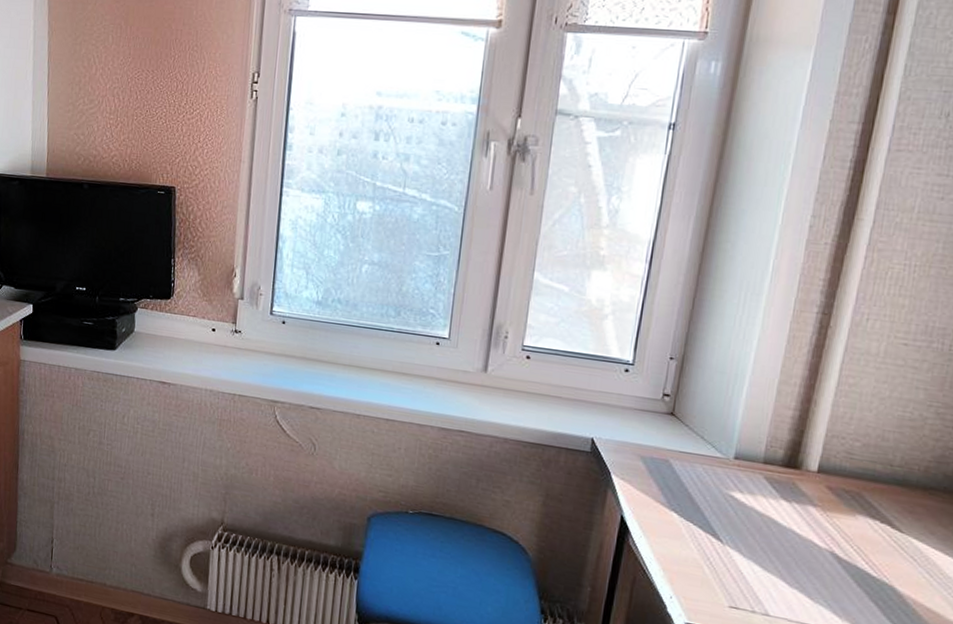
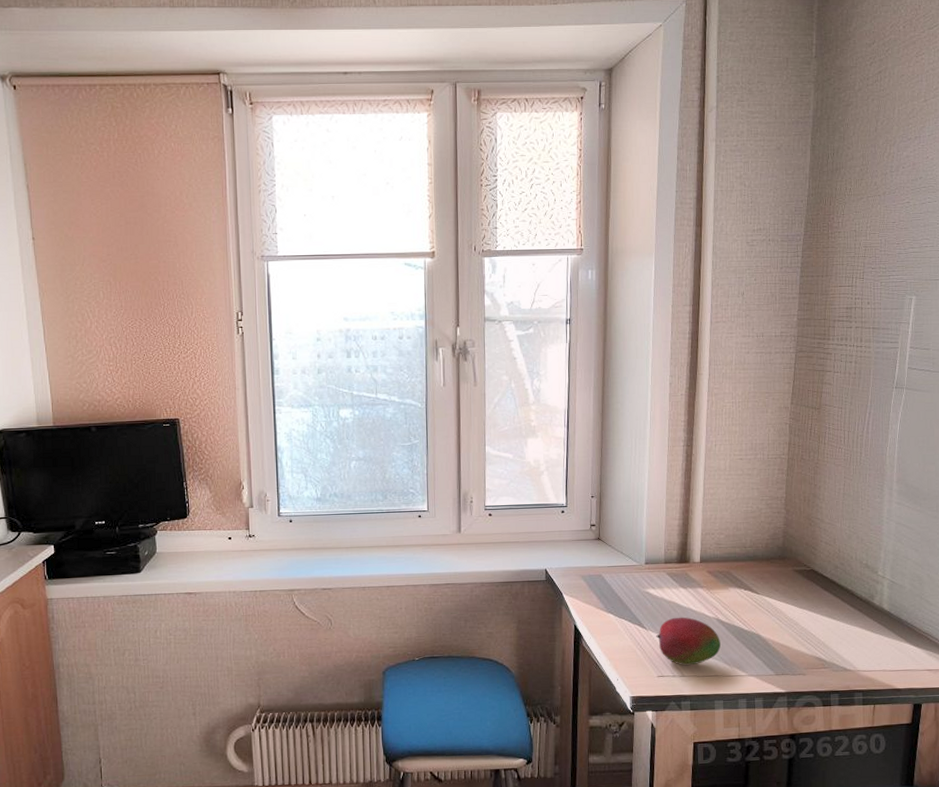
fruit: none [735,536,832,605] -> present [656,617,721,666]

